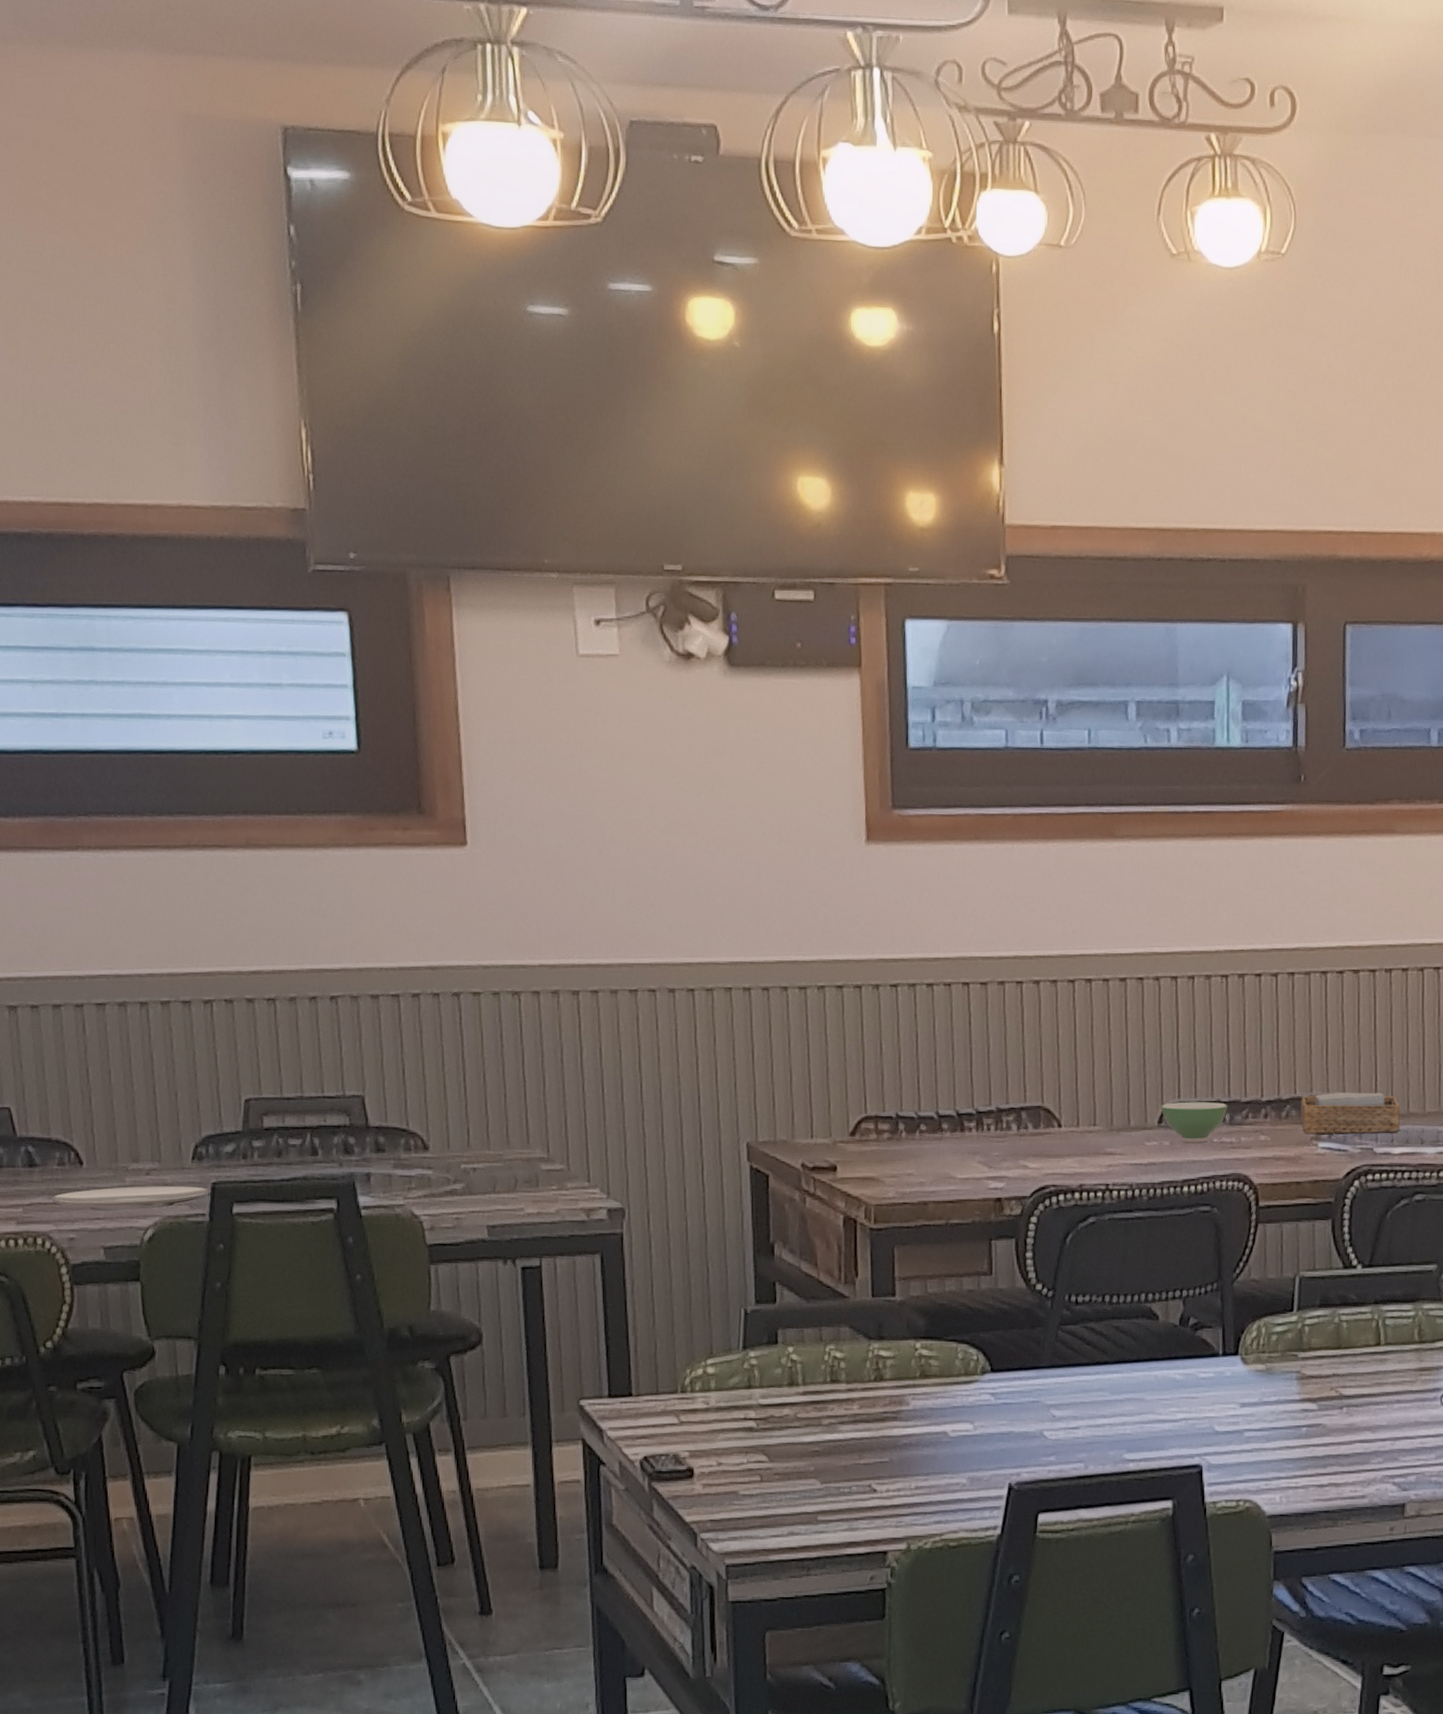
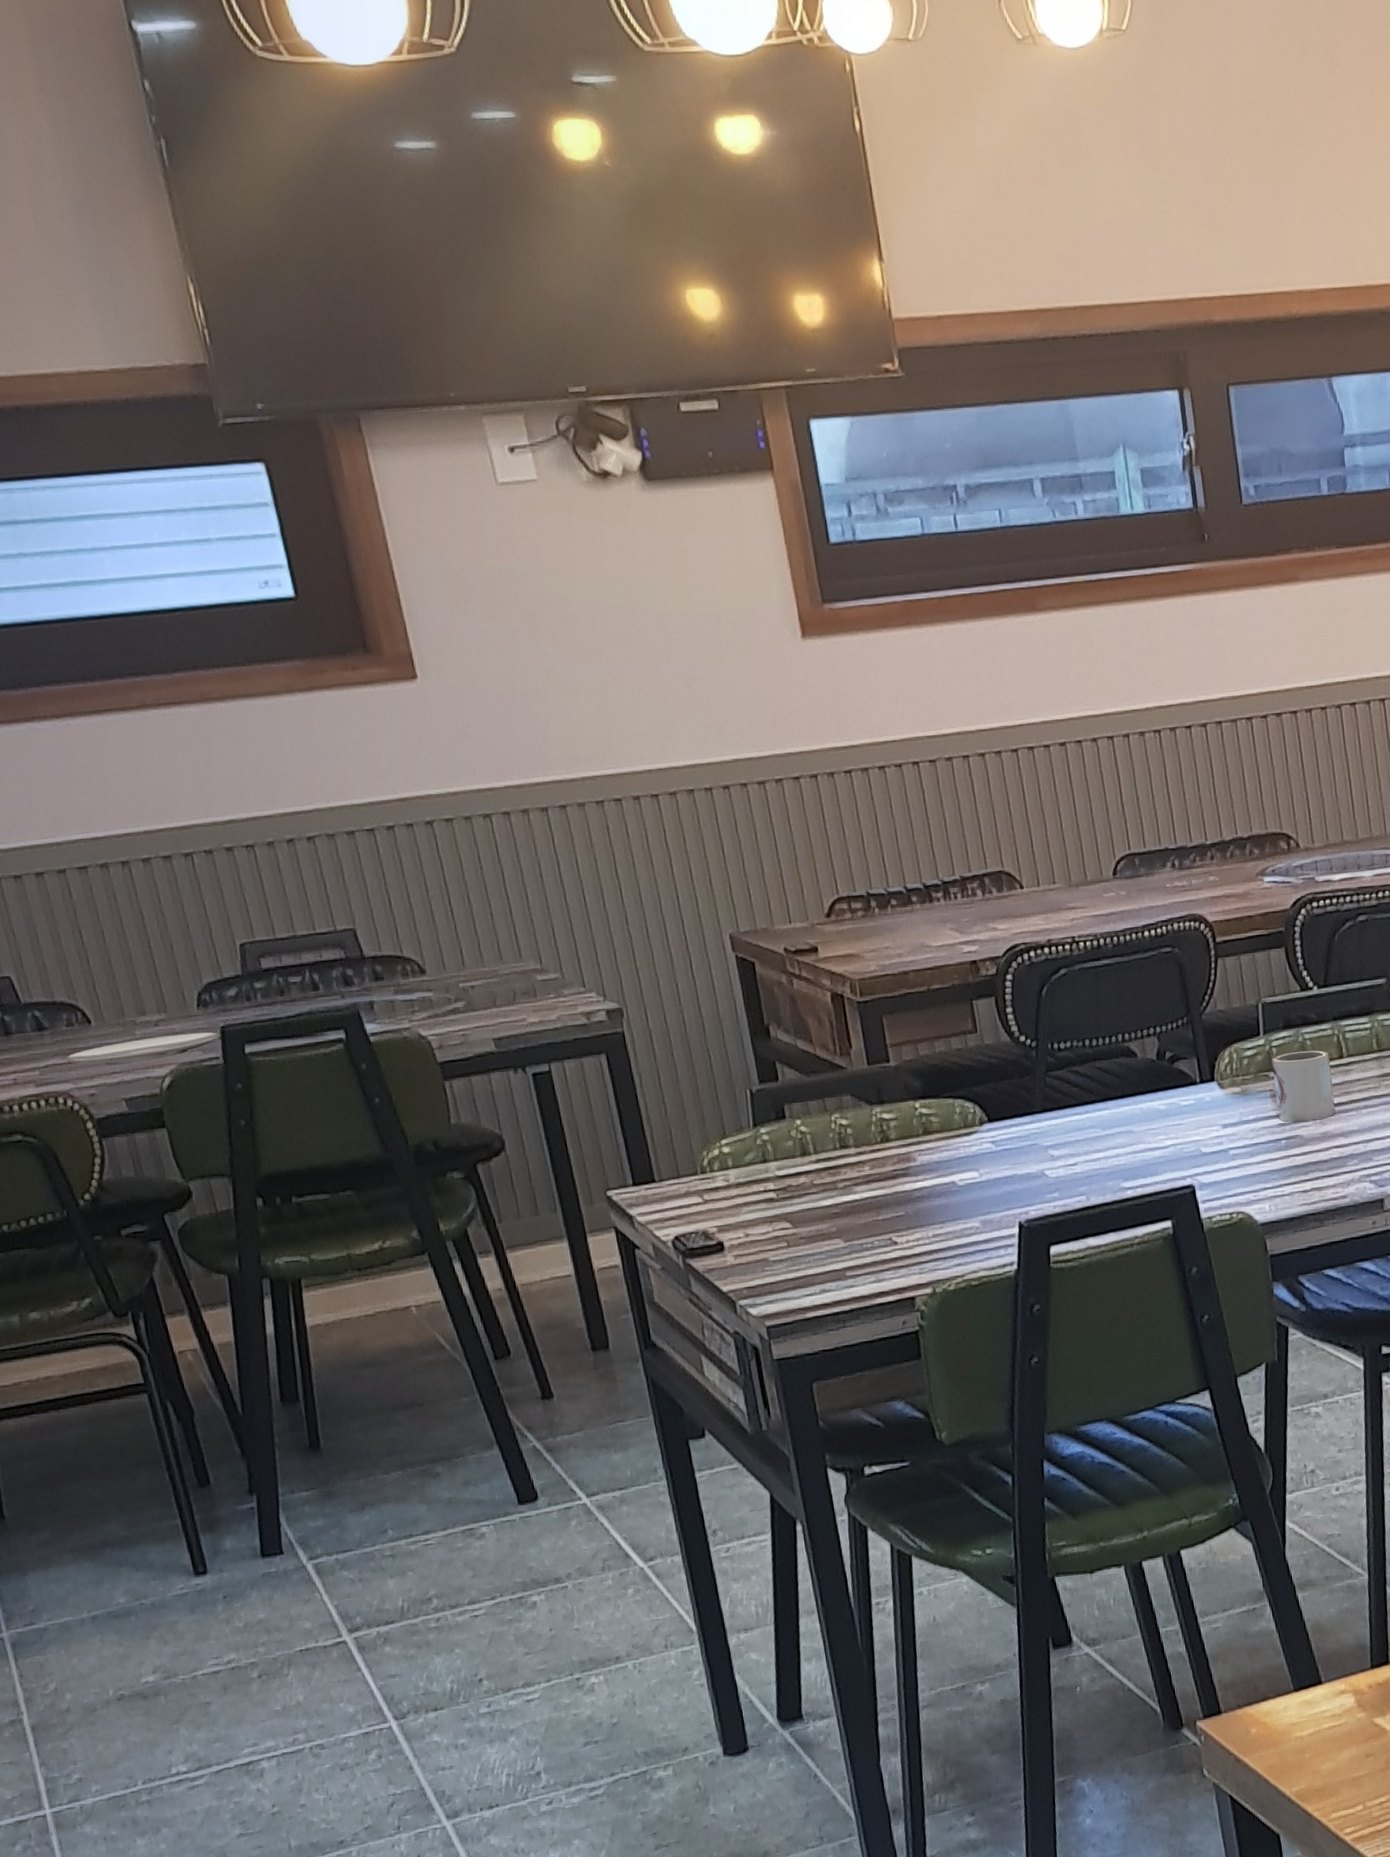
bowl: present [1161,1101,1228,1143] -> none [1113,850,1176,891]
napkin holder: present [1300,1092,1400,1135] -> none [1242,825,1337,871]
cup: none [1301,1333,1366,1411] -> present [1271,1050,1336,1123]

